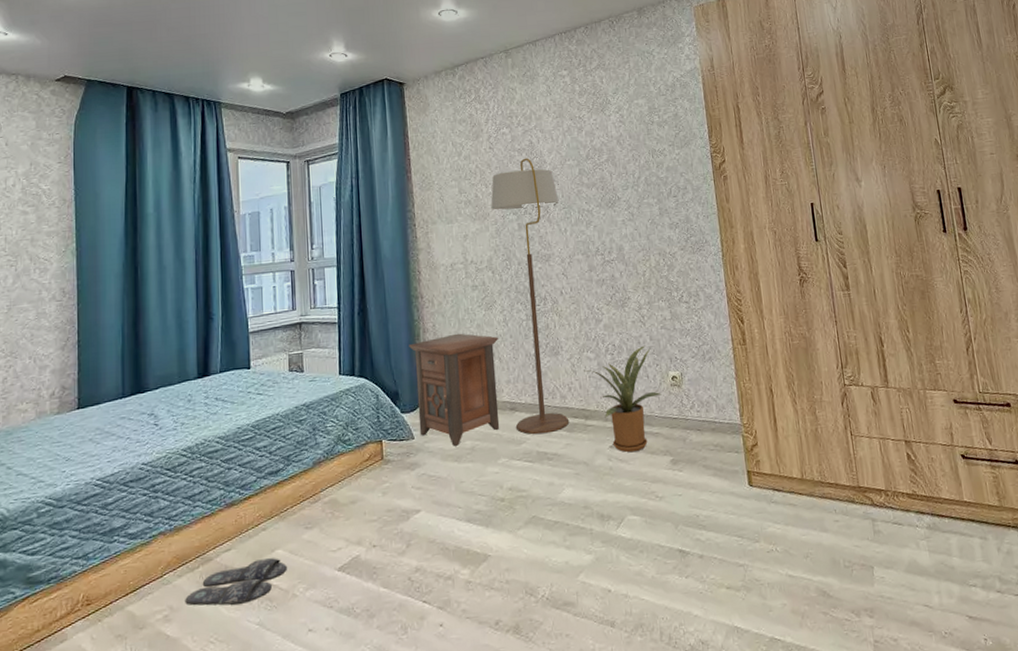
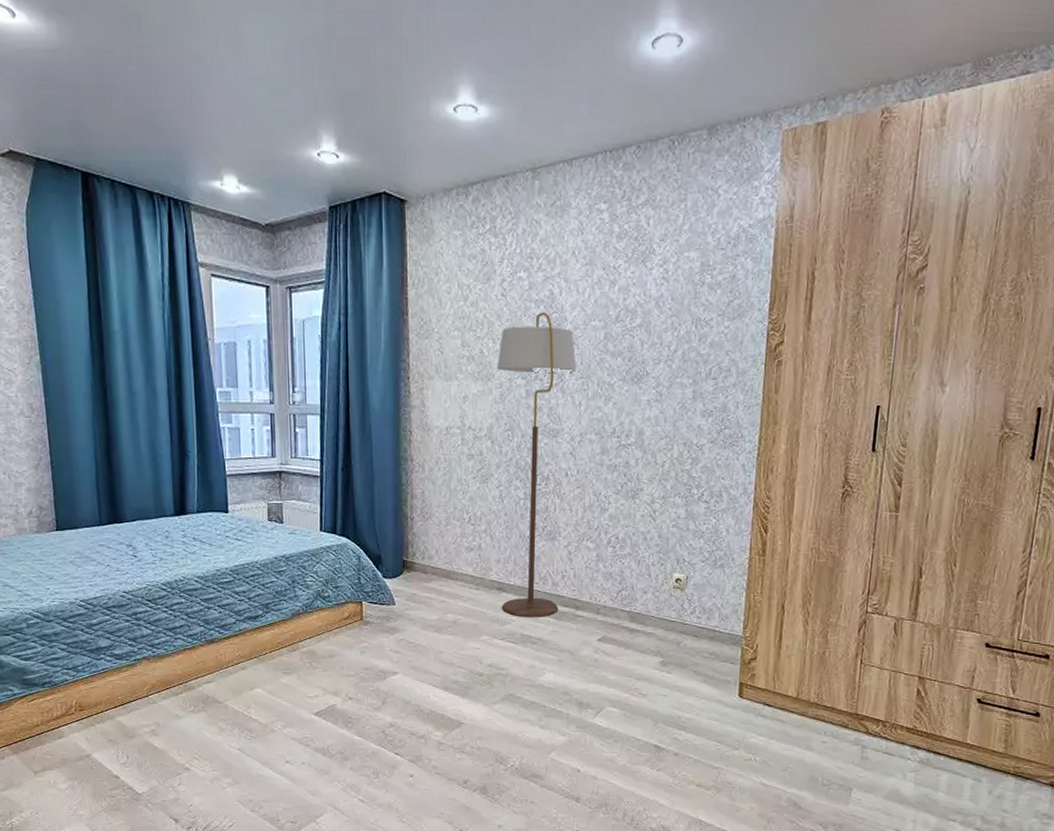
slippers: present [185,558,287,605] -> none [170,694,266,730]
nightstand: present [409,333,500,446] -> none [395,504,493,617]
house plant: present [584,345,662,453] -> none [581,542,662,648]

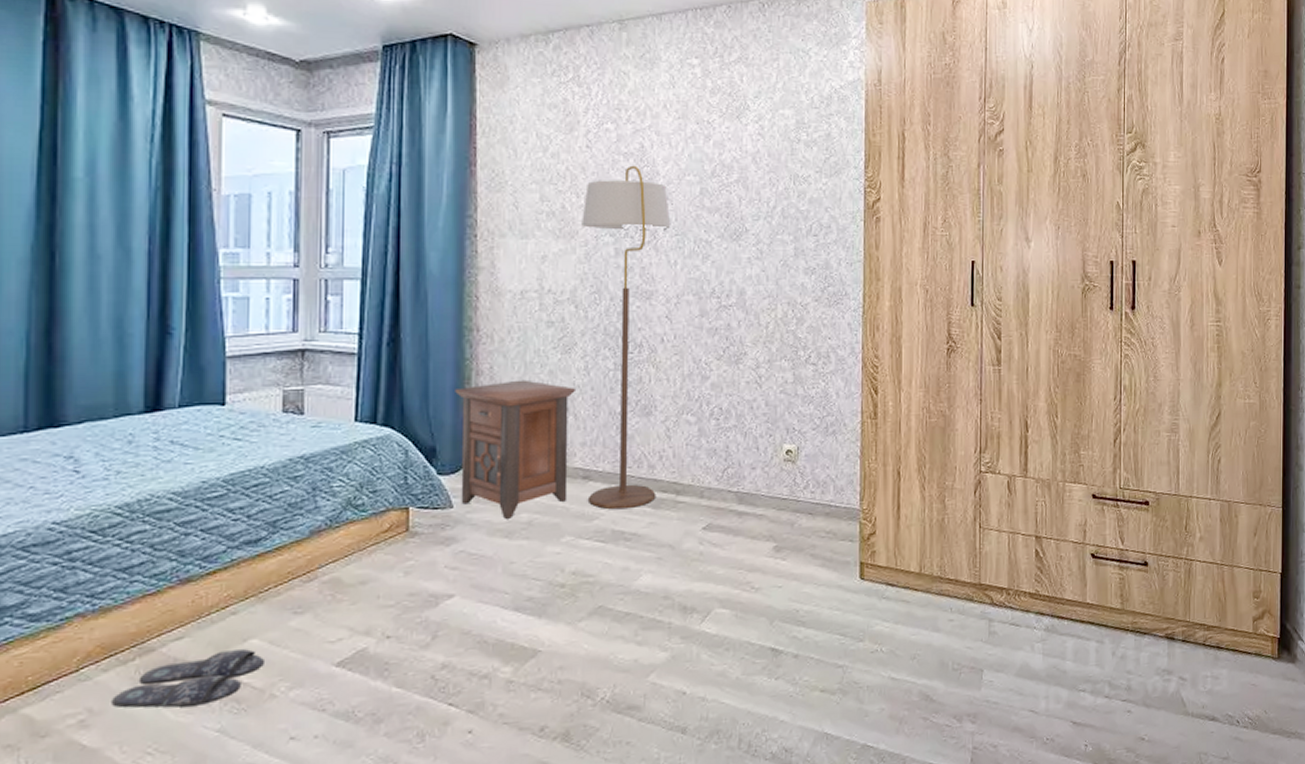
slippers: none [170,694,266,730] -> present [112,649,264,708]
nightstand: none [395,504,493,617] -> present [455,379,577,519]

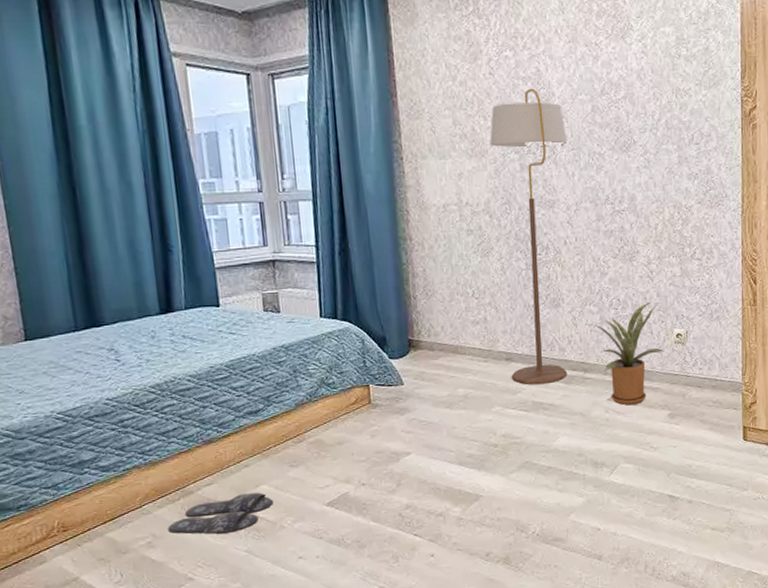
nightstand: present [455,379,577,519] -> none [396,280,496,393]
house plant: none [681,411,772,536] -> present [585,301,665,406]

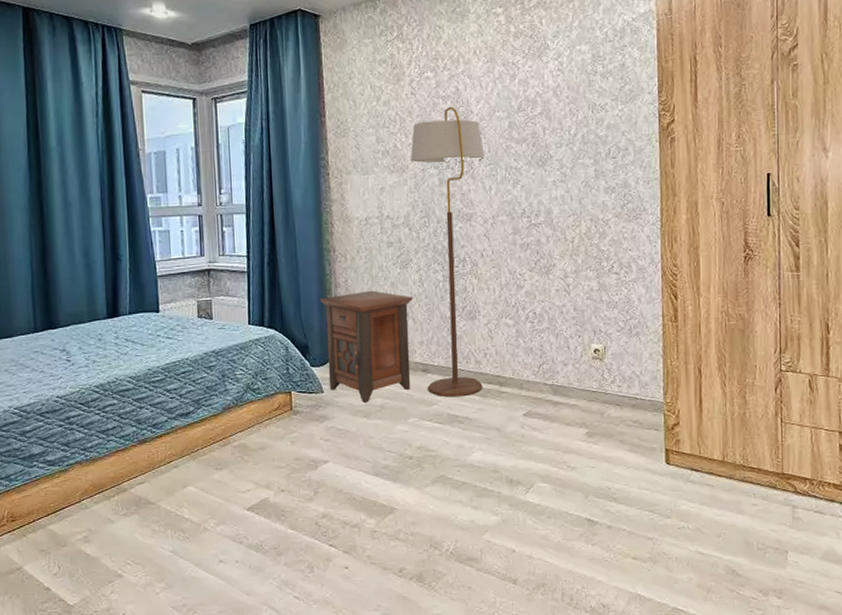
slippers: present [168,493,273,534] -> none [102,494,198,532]
nightstand: none [396,280,496,393] -> present [320,290,414,402]
house plant: present [585,301,665,406] -> none [501,315,582,422]

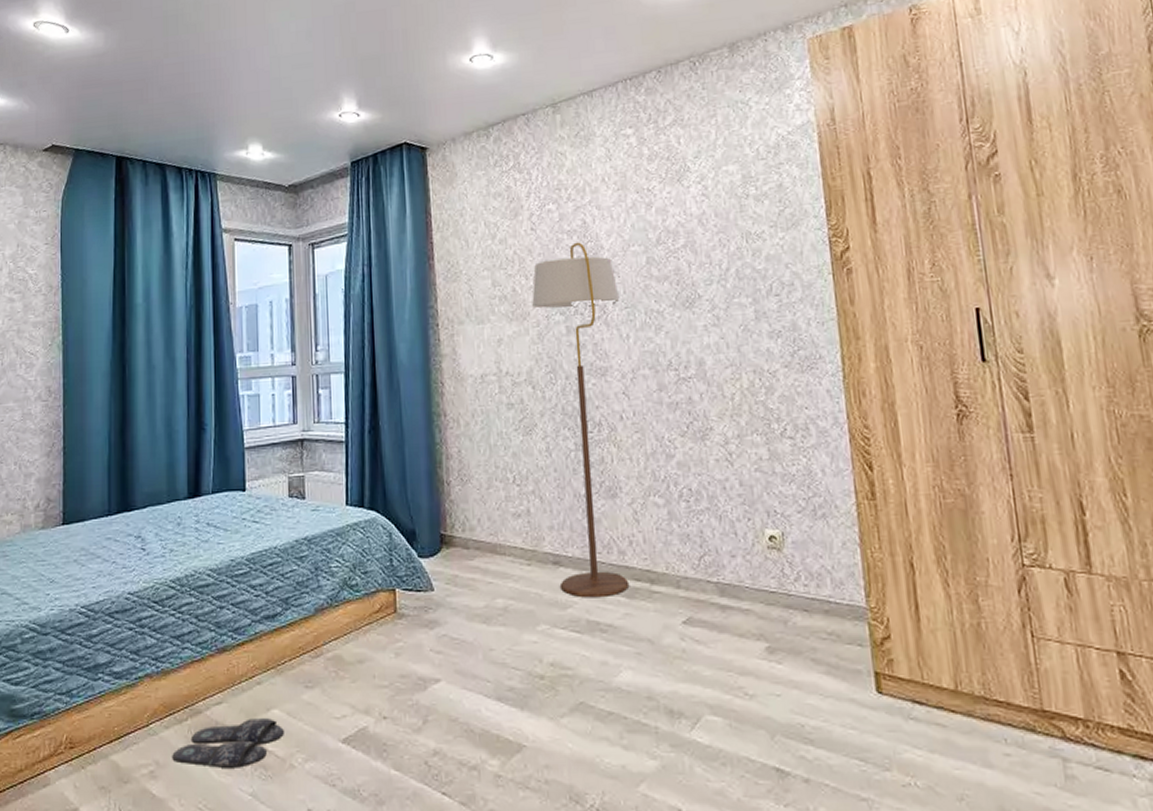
slippers: none [102,494,198,532] -> present [172,718,284,768]
nightstand: present [320,290,414,402] -> none [429,462,540,604]

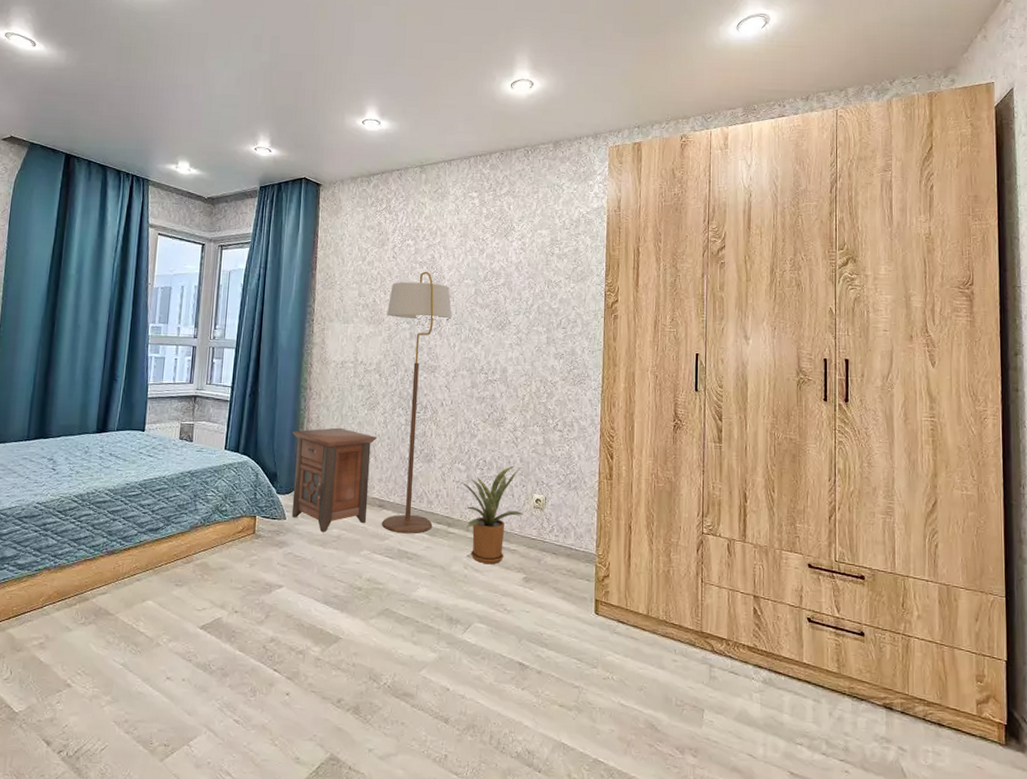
slippers: present [172,718,284,768] -> none [60,606,155,644]
nightstand: none [429,462,540,604] -> present [291,427,377,532]
house plant: none [649,492,755,632] -> present [453,466,524,565]

